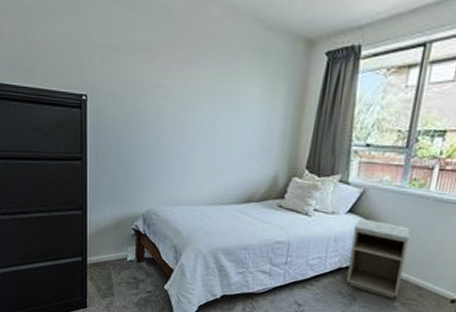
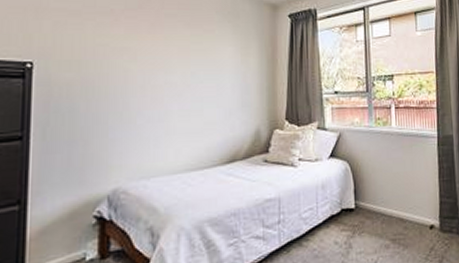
nightstand: present [347,218,411,299] -> none [338,161,388,238]

